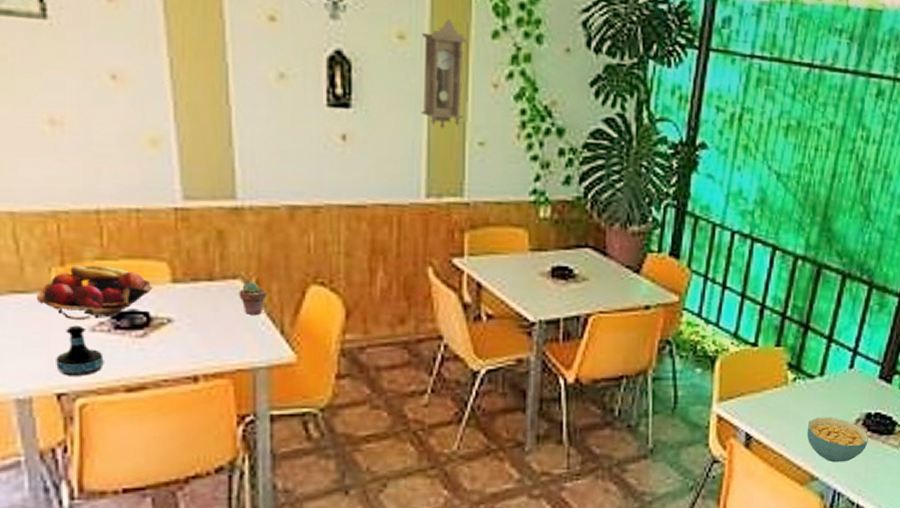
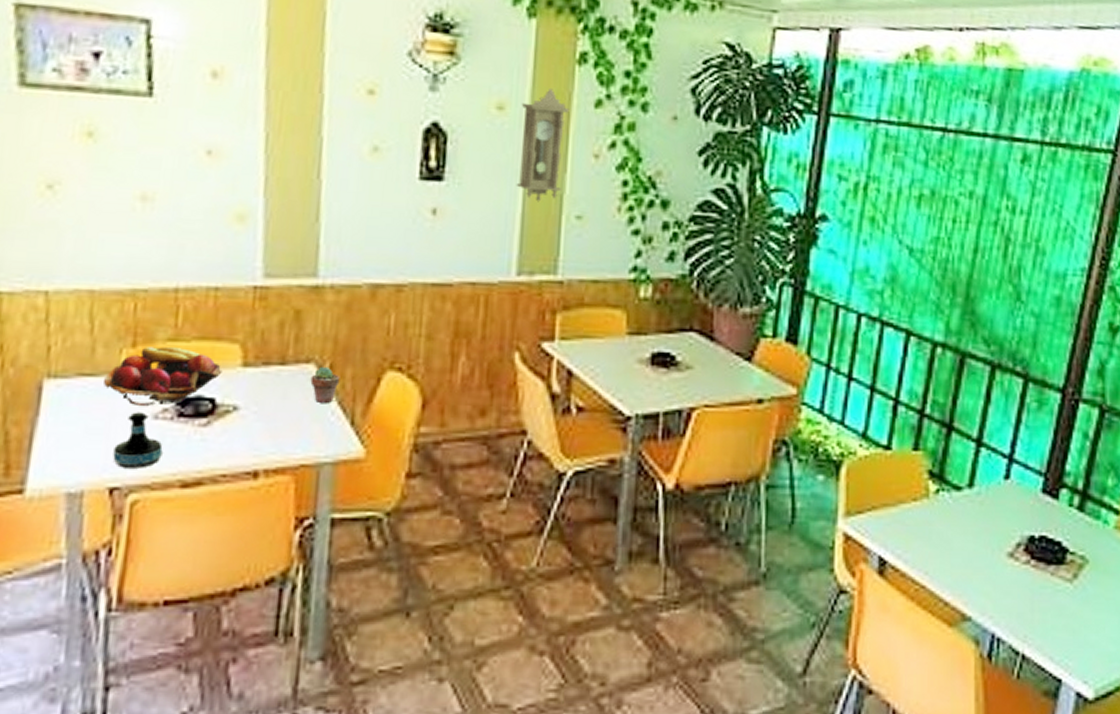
cereal bowl: present [807,417,868,463] -> none [955,539,1032,598]

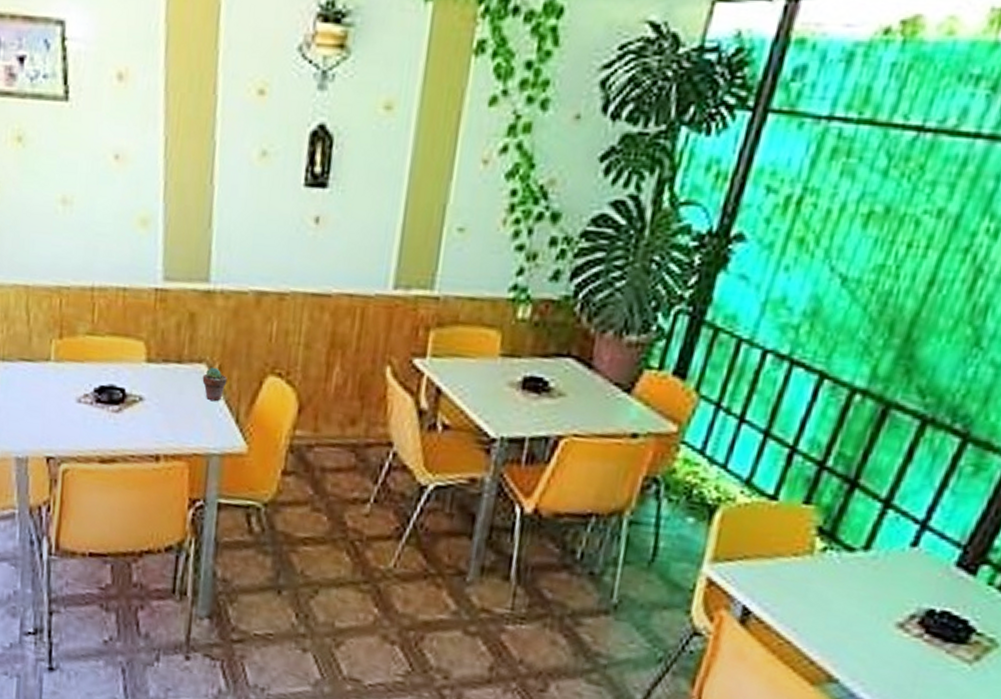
fruit basket: present [104,347,223,406] -> none [39,339,130,391]
tequila bottle: present [113,412,163,468] -> none [48,395,85,443]
pendulum clock: present [516,89,570,202] -> none [398,84,461,212]

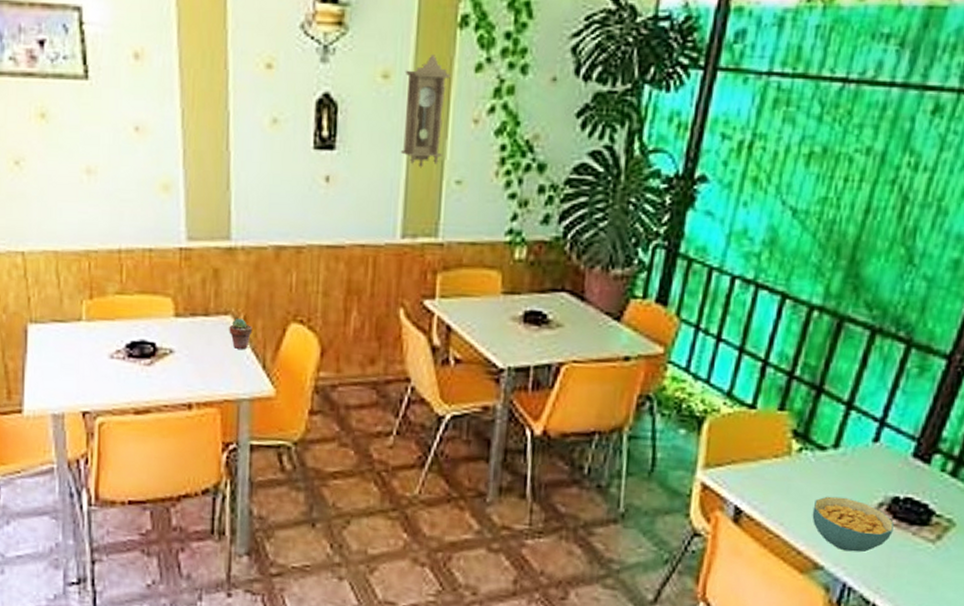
pendulum clock: none [398,84,461,212] -> present [400,55,451,168]
cereal bowl: none [830,602,926,668] -> present [812,496,894,553]

